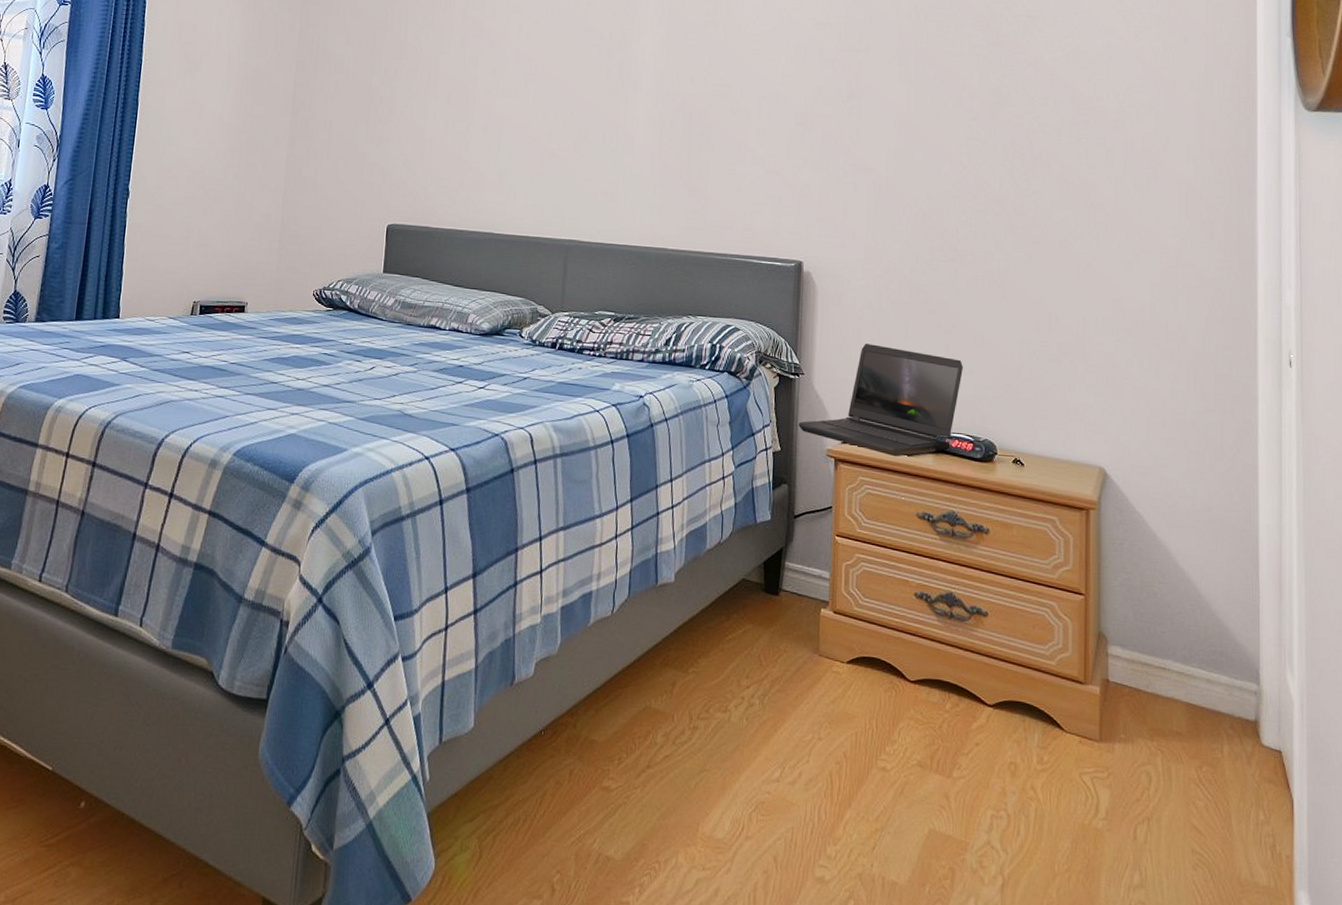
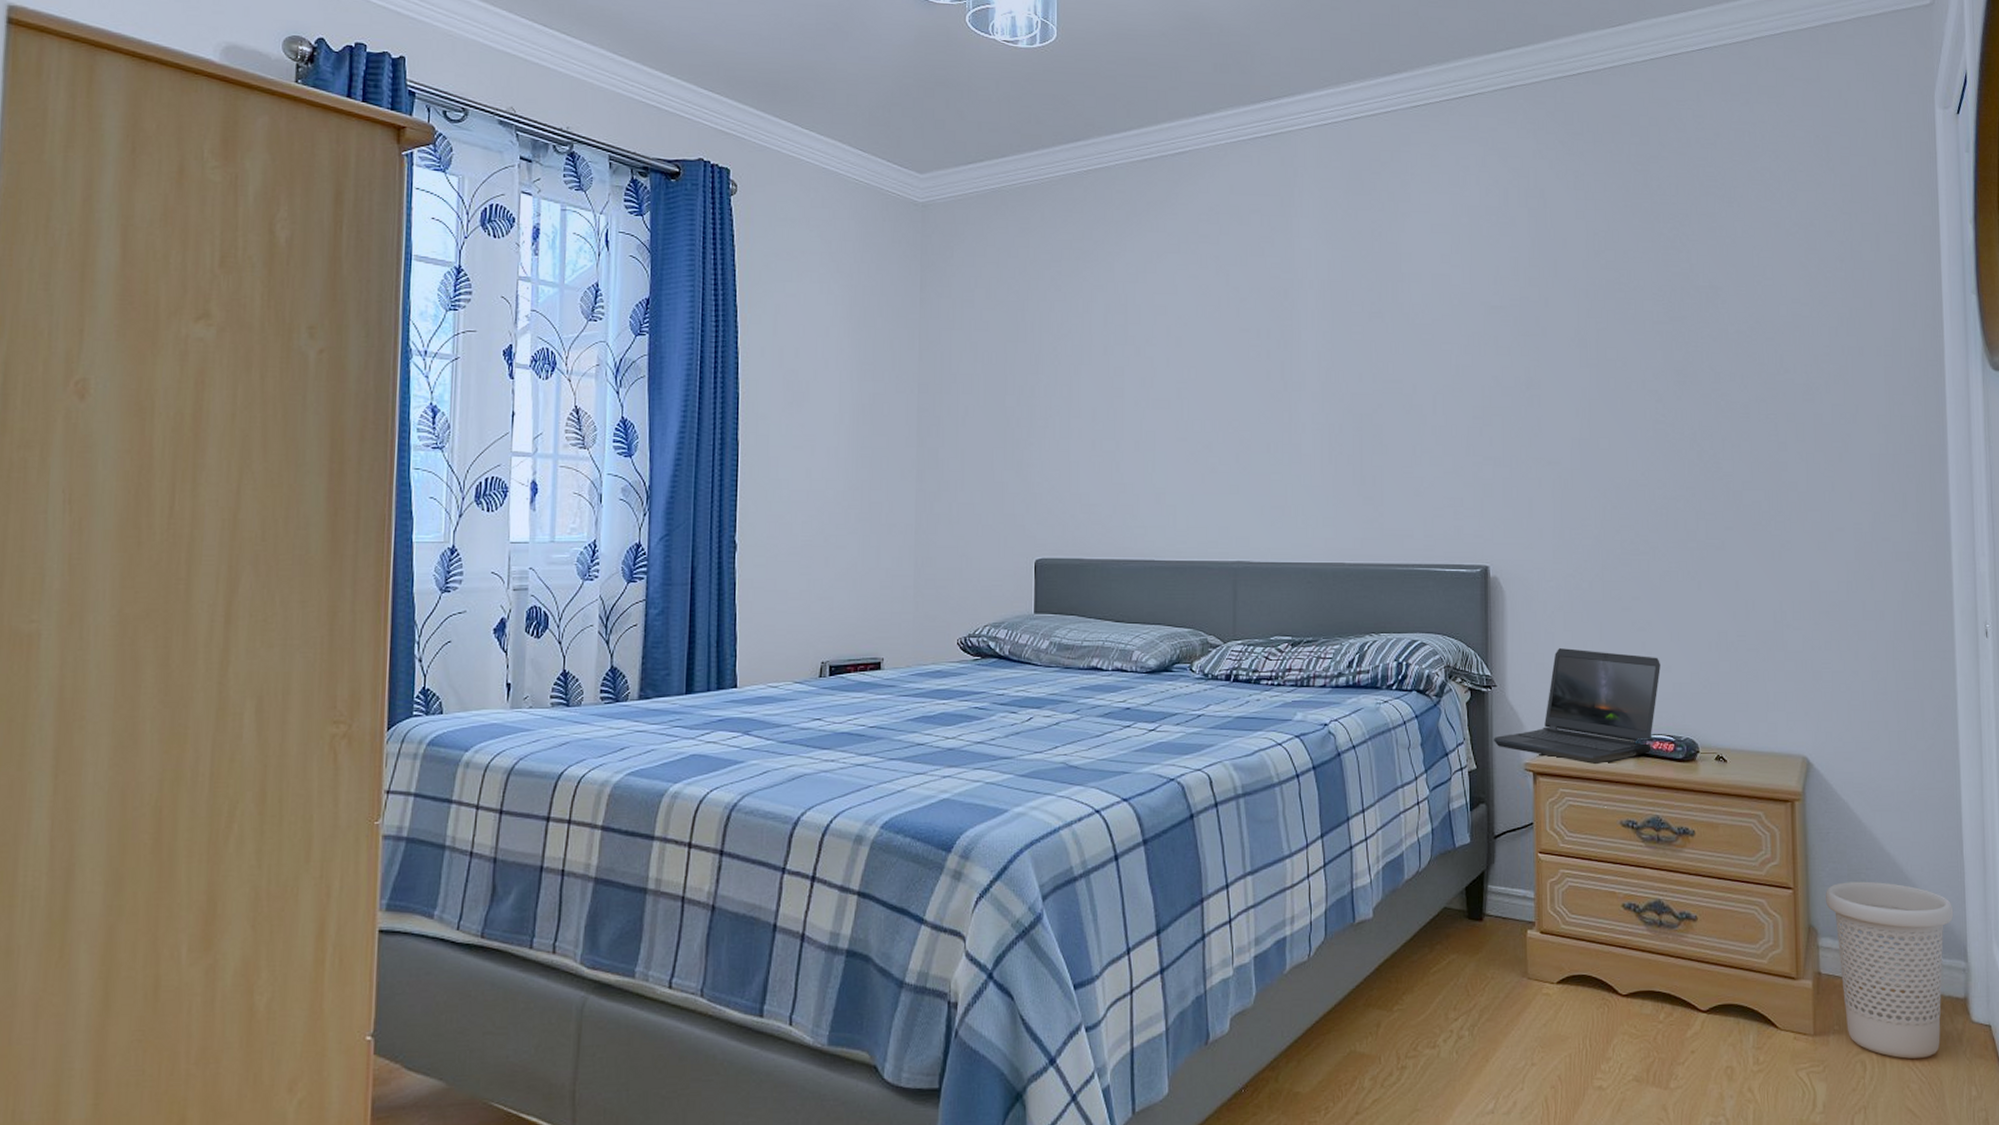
trash bin: none [1117,593,1247,776] -> present [1826,881,1954,1059]

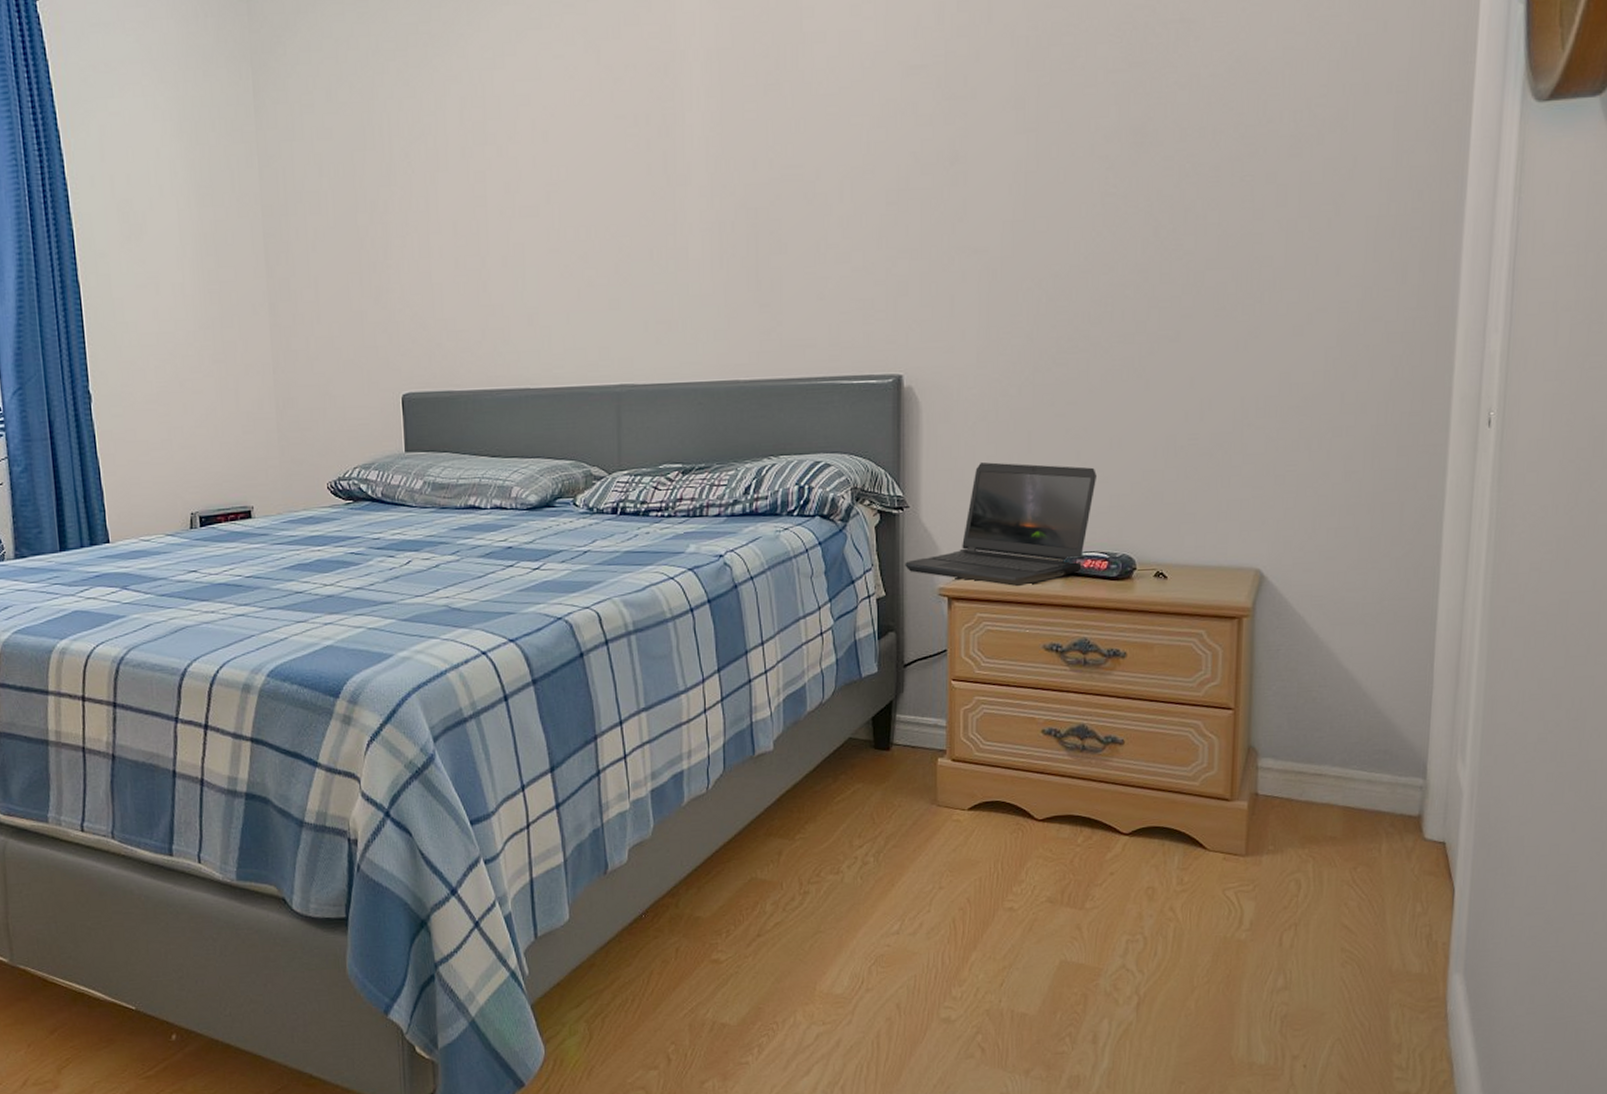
trash bin: present [1826,881,1954,1059] -> none [1270,699,1416,877]

